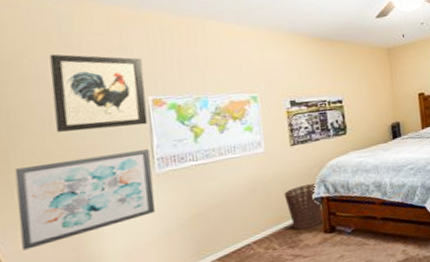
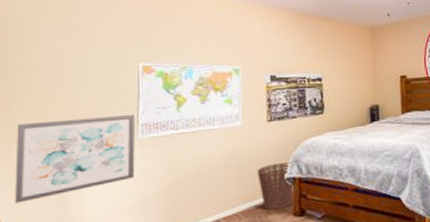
wall art: present [49,54,148,132] -> none [55,18,137,93]

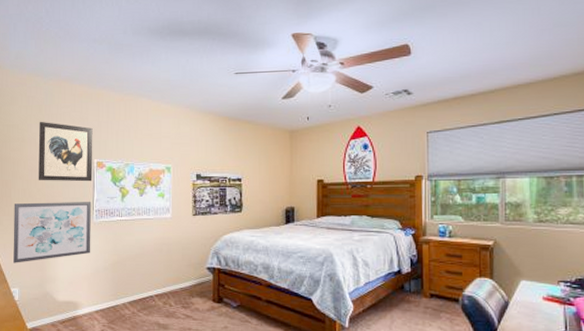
wall art: none [55,18,137,93] -> present [38,121,93,182]
basket: present [257,162,295,211] -> none [183,254,215,294]

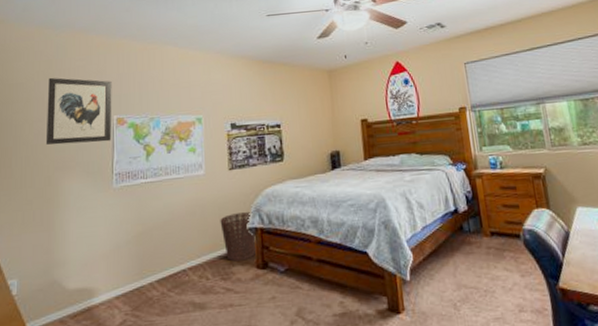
wall art: present [13,202,92,263] -> none [12,164,111,248]
basket: none [183,254,215,294] -> present [220,212,258,262]

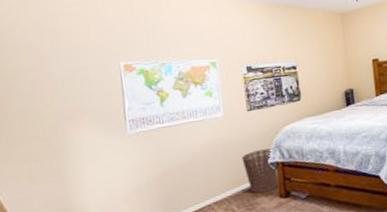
wall art: present [45,77,112,145] -> none [38,23,121,95]

